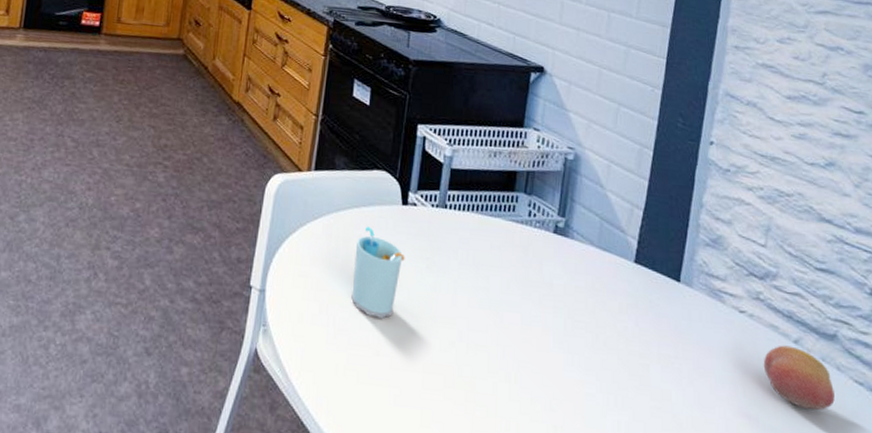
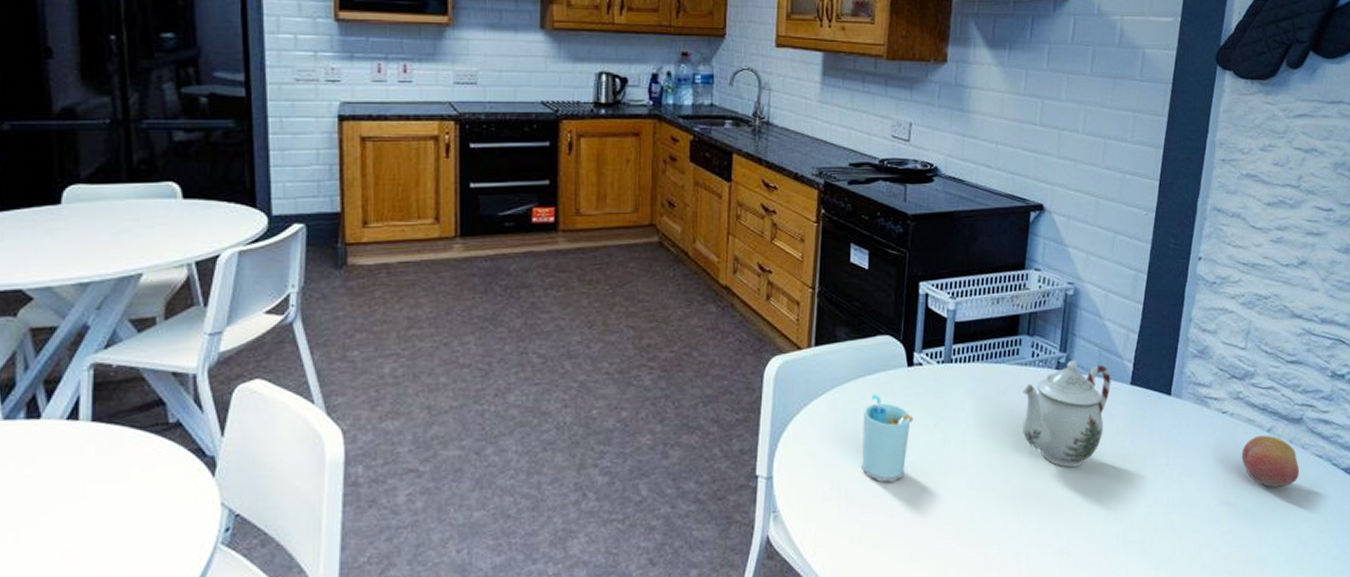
teapot: none [517,226,613,341] -> present [1023,359,1111,468]

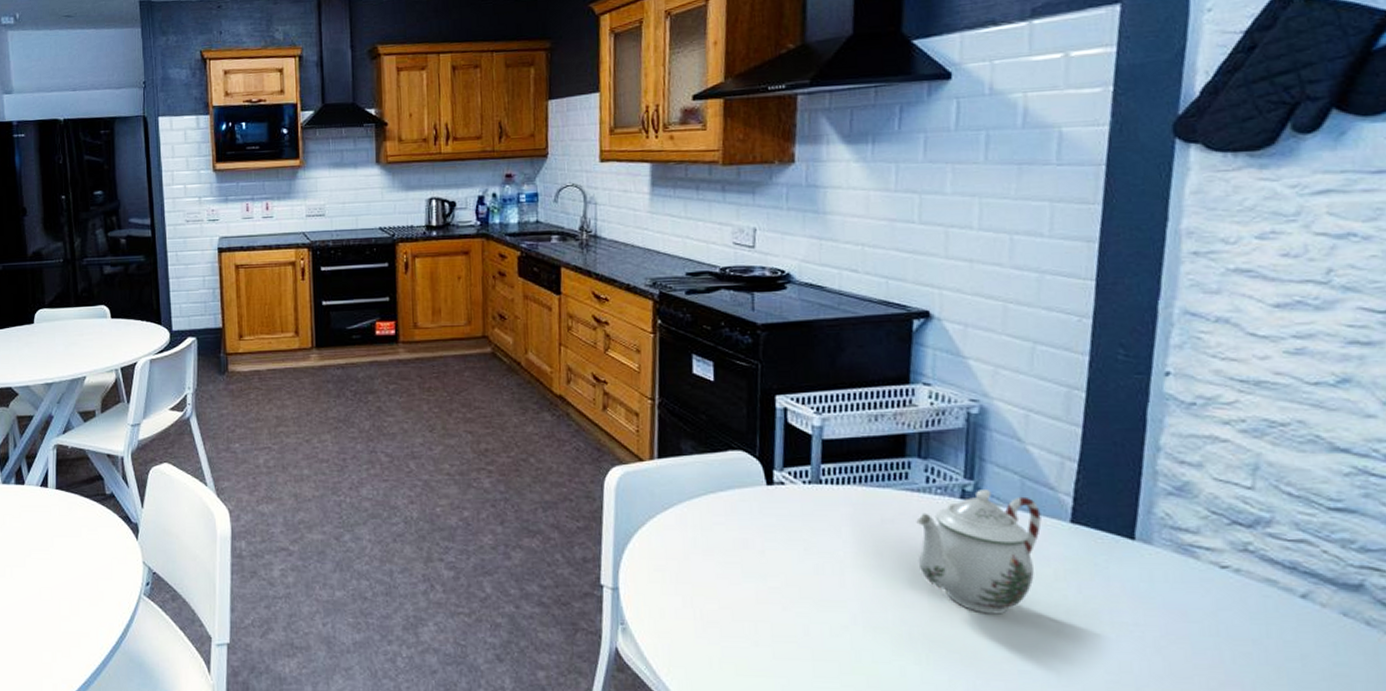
cup: present [862,394,914,482] -> none [716,512,777,607]
fruit: present [1241,435,1299,488] -> none [1257,601,1364,674]

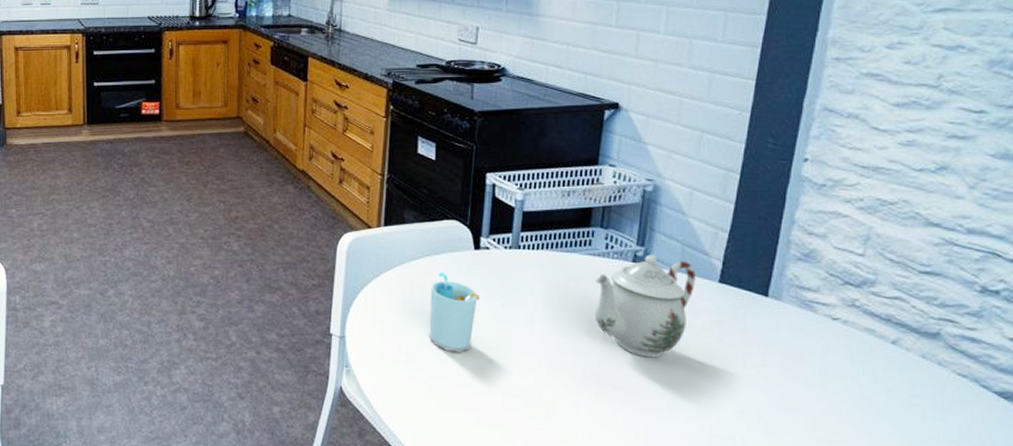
cup: none [716,512,777,607] -> present [429,272,480,352]

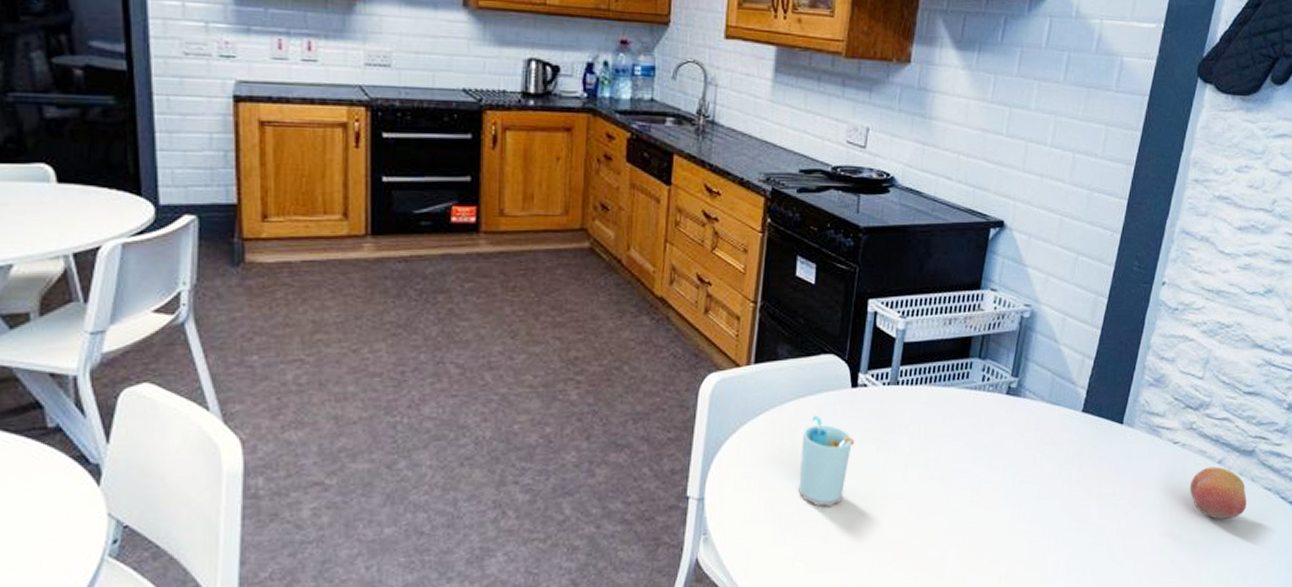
teapot: present [595,254,696,358] -> none [968,384,1063,495]
fruit: none [857,346,934,404] -> present [1189,466,1247,520]

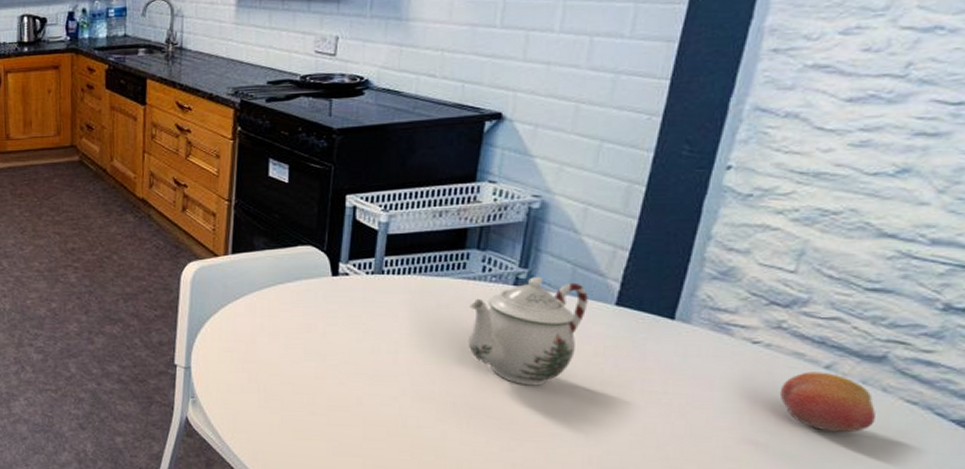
cup: present [798,415,855,506] -> none [281,300,338,382]
teapot: none [968,384,1063,495] -> present [469,276,588,386]

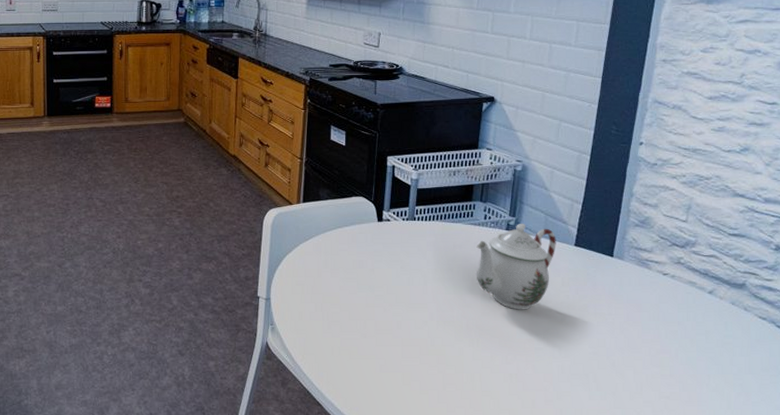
fruit: present [779,372,876,433] -> none [682,296,741,342]

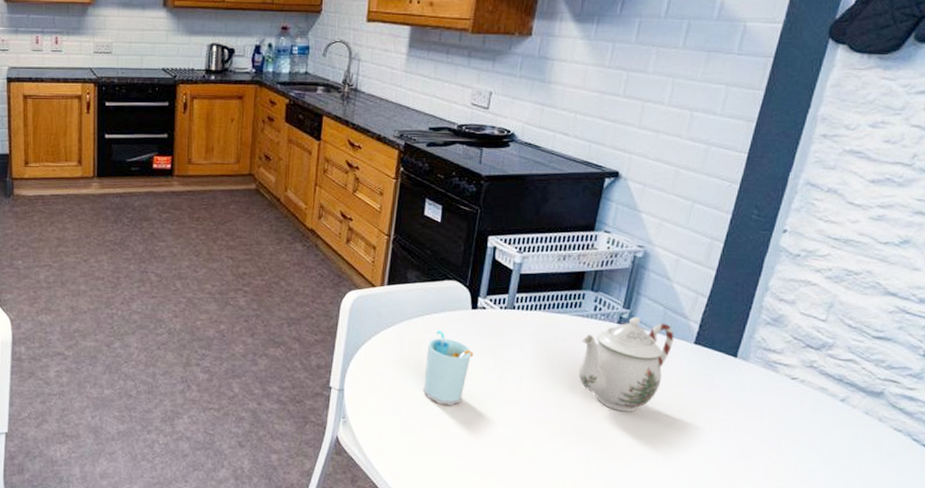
cup: none [341,242,383,310] -> present [423,330,474,406]

